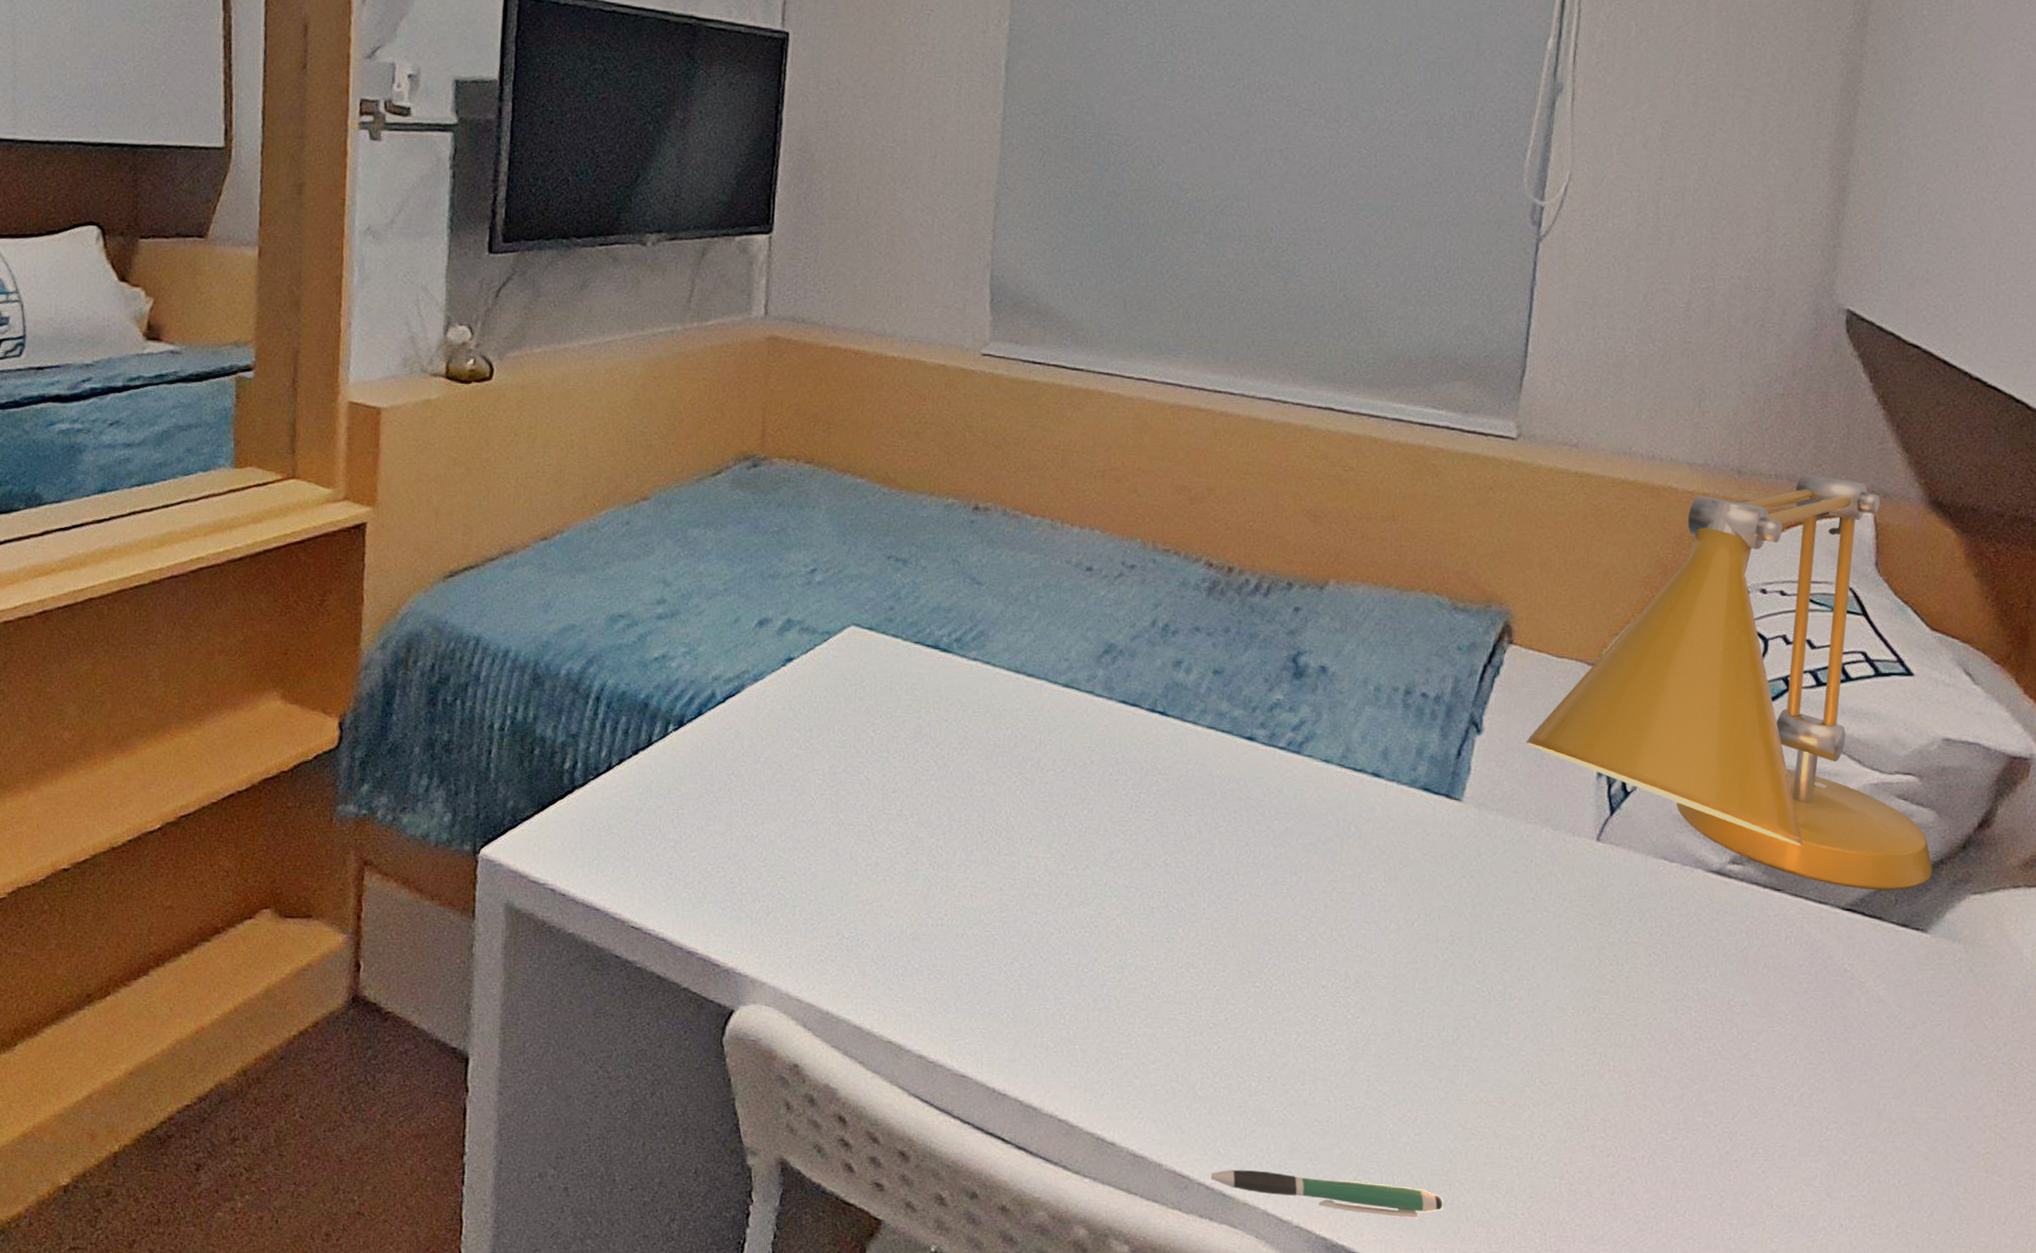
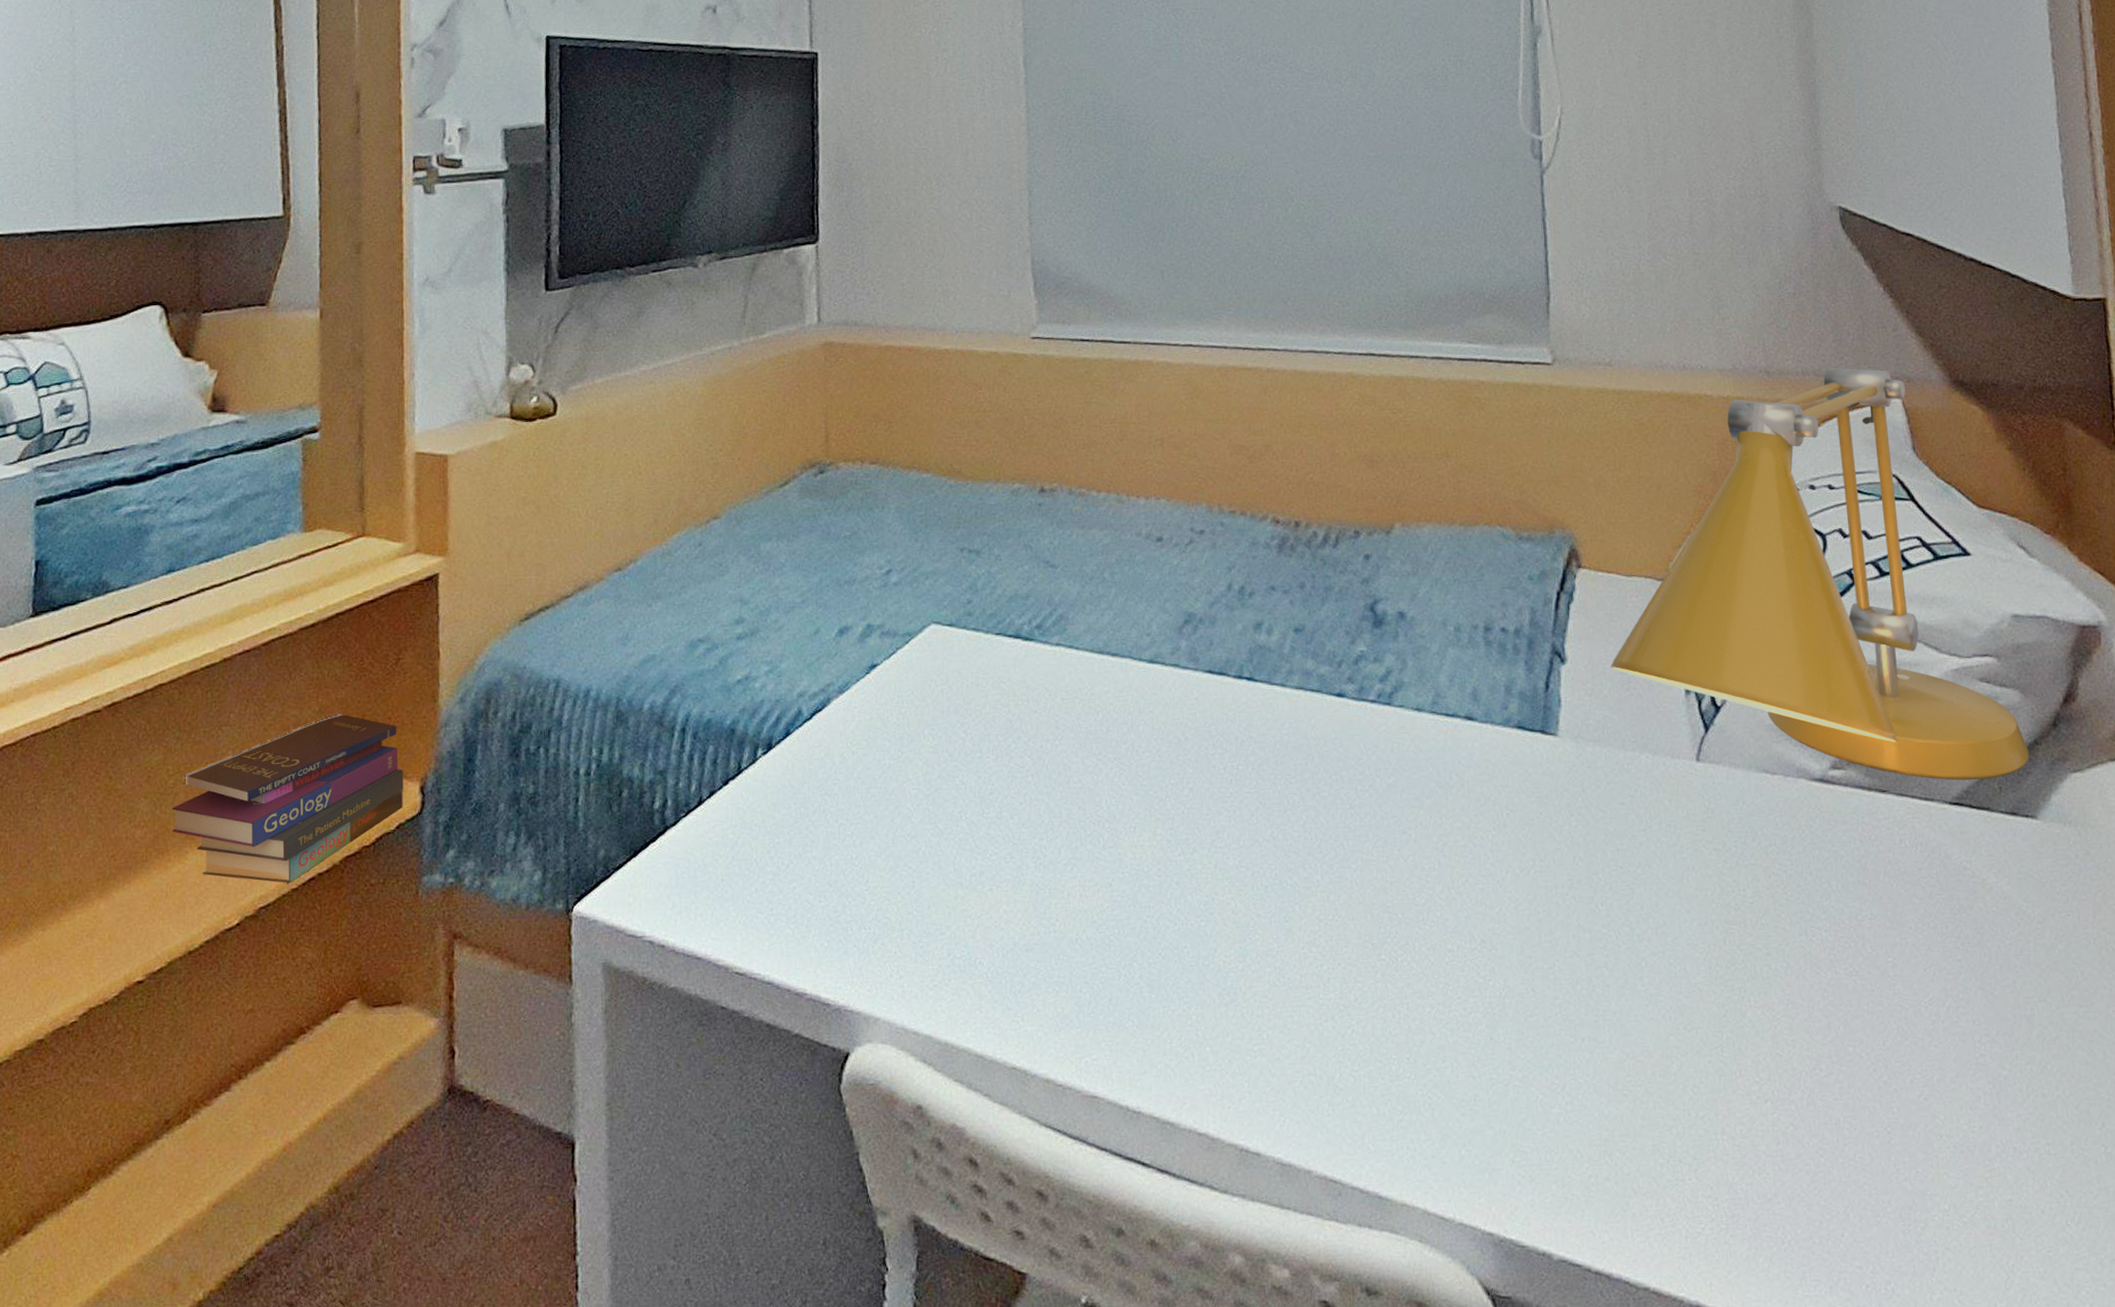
books: none [99,644,324,798] -> present [172,712,404,884]
pen: present [1210,1169,1443,1218] -> none [1363,1164,1607,1200]

